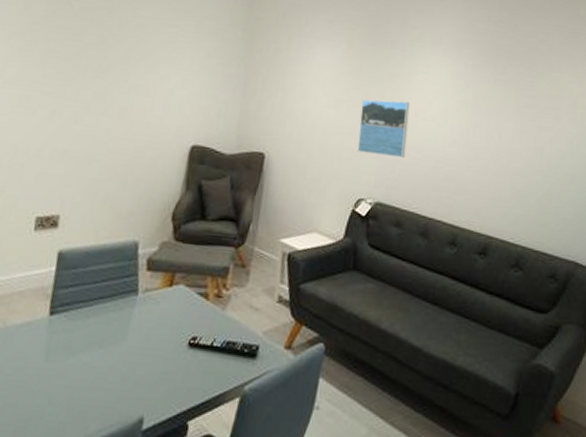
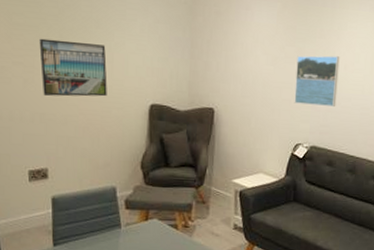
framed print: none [69,67,149,134] -> present [39,38,107,97]

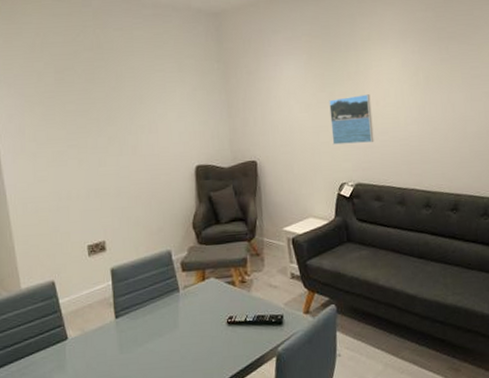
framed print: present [39,38,107,97] -> none [90,118,155,172]

